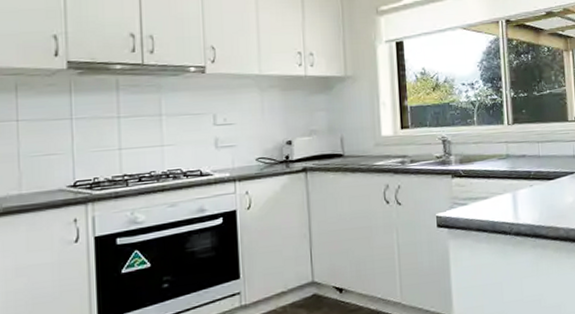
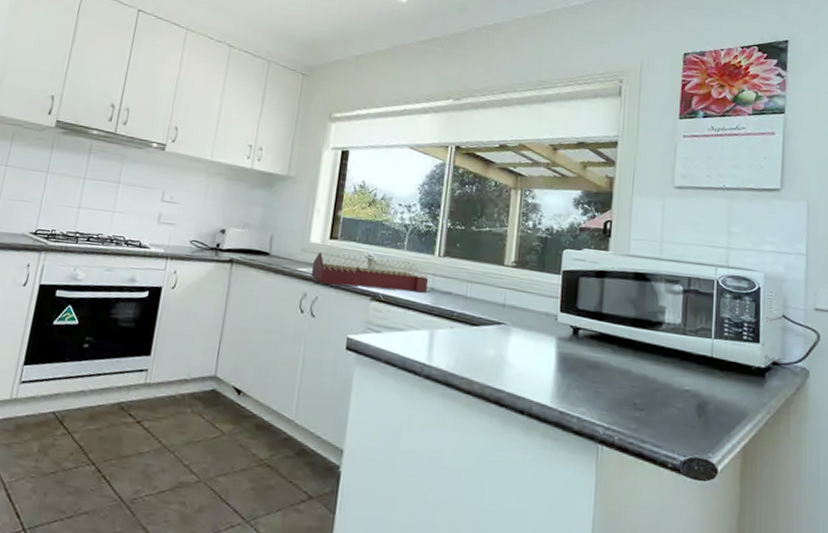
dish rack: none [388,135,503,173] -> present [311,252,429,293]

